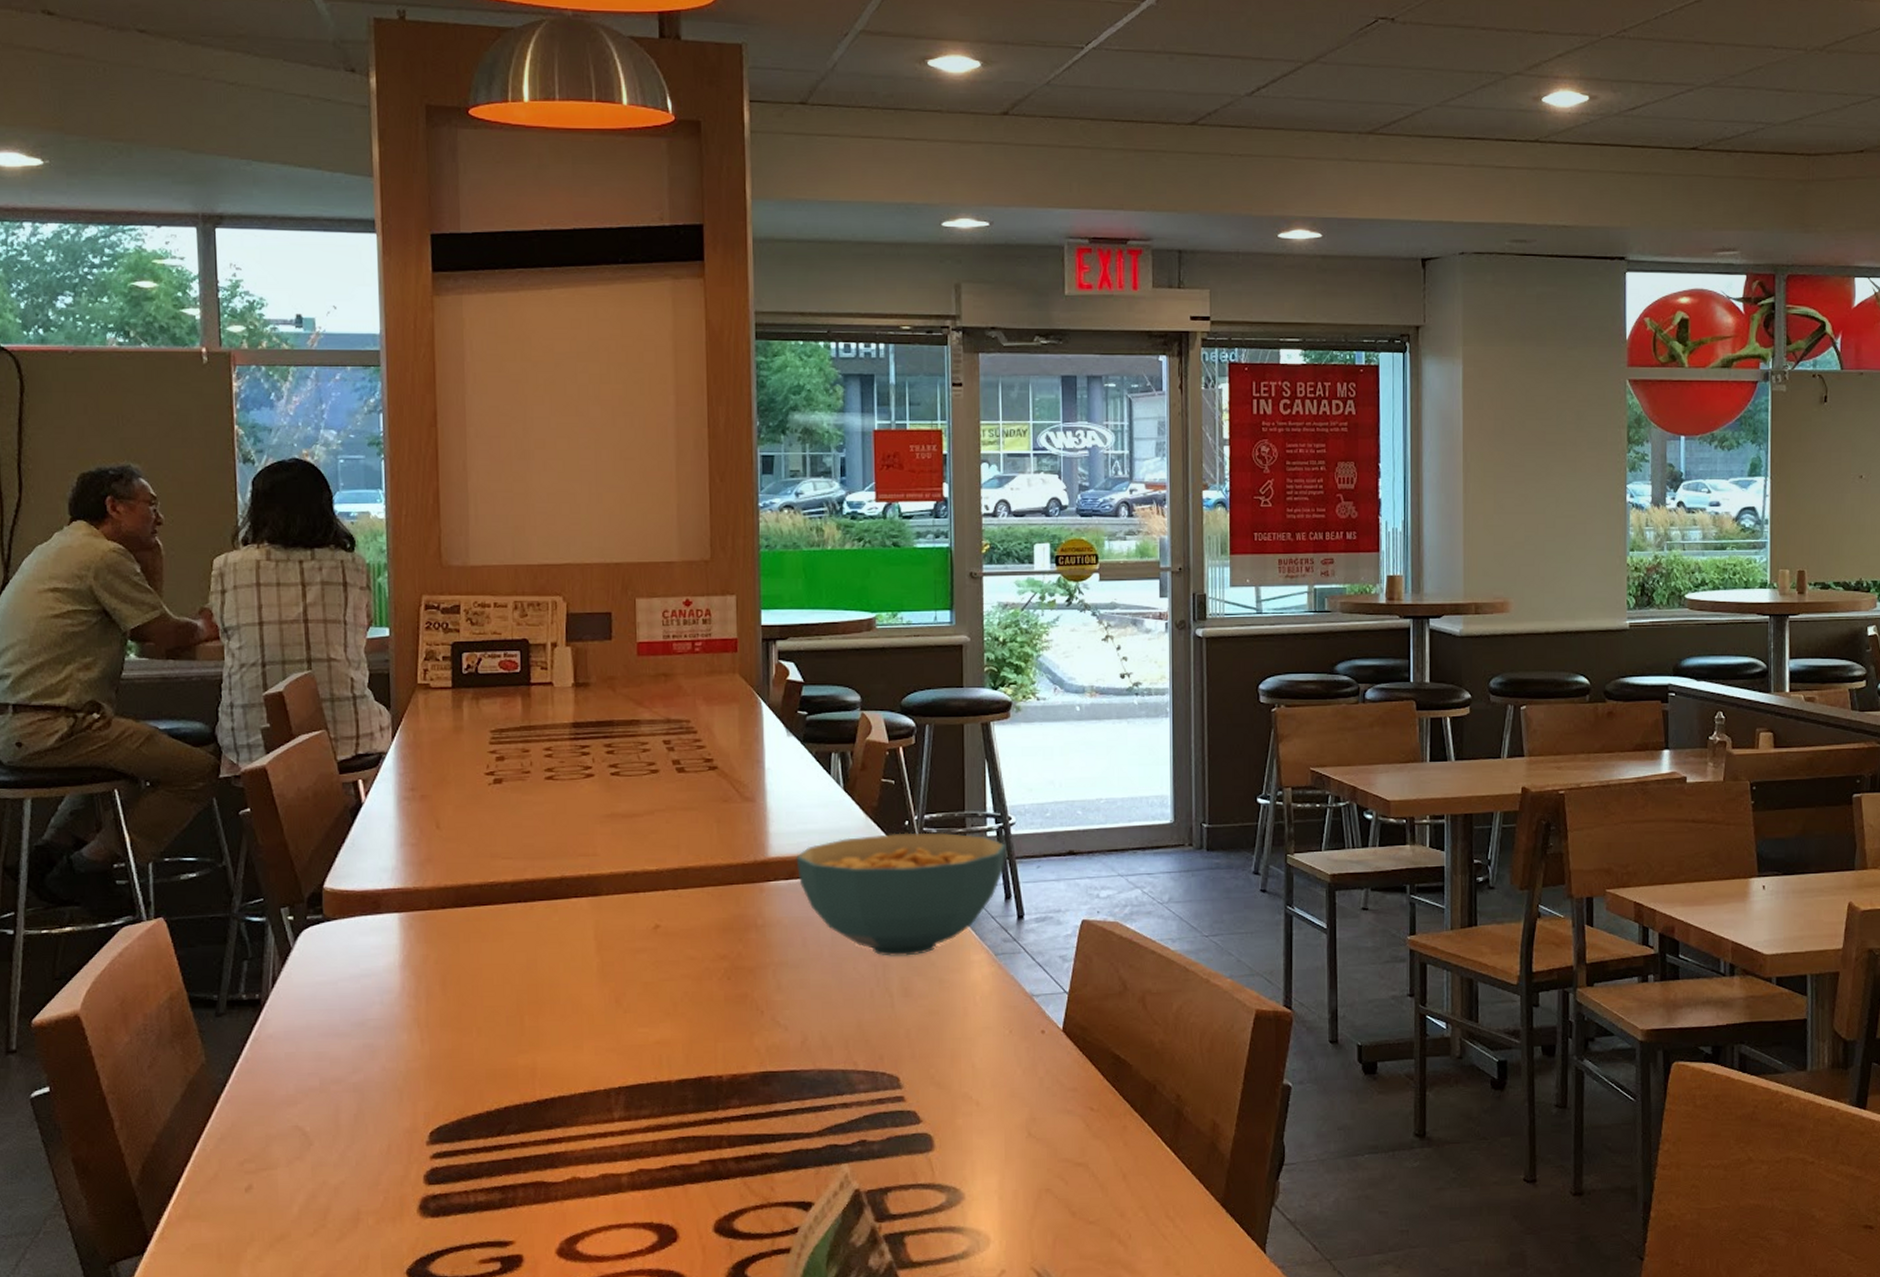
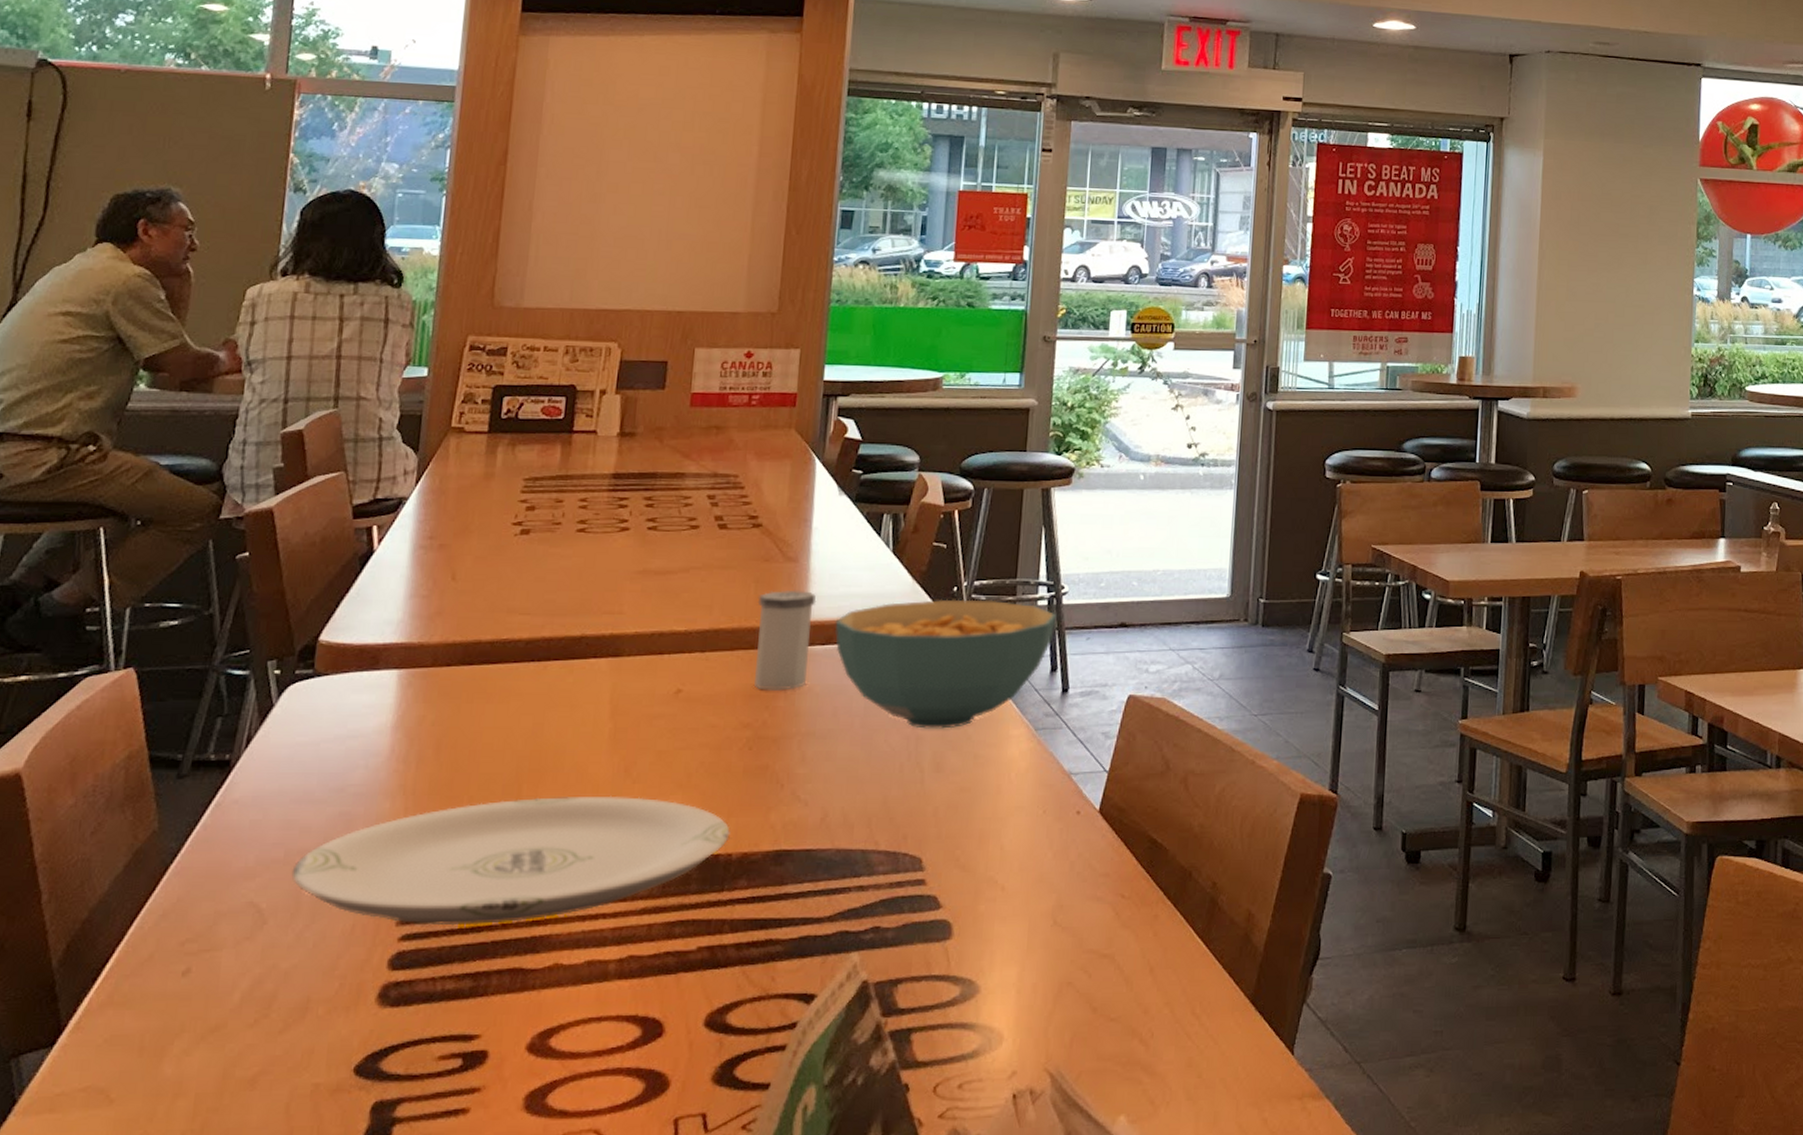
plate: none [328,1024,719,1145] -> present [291,795,730,926]
salt shaker: none [721,828,776,924] -> present [754,589,817,691]

